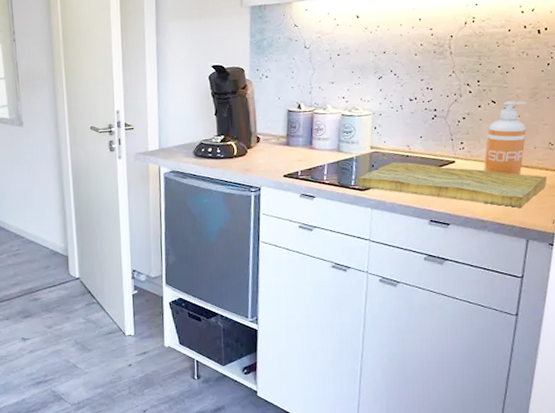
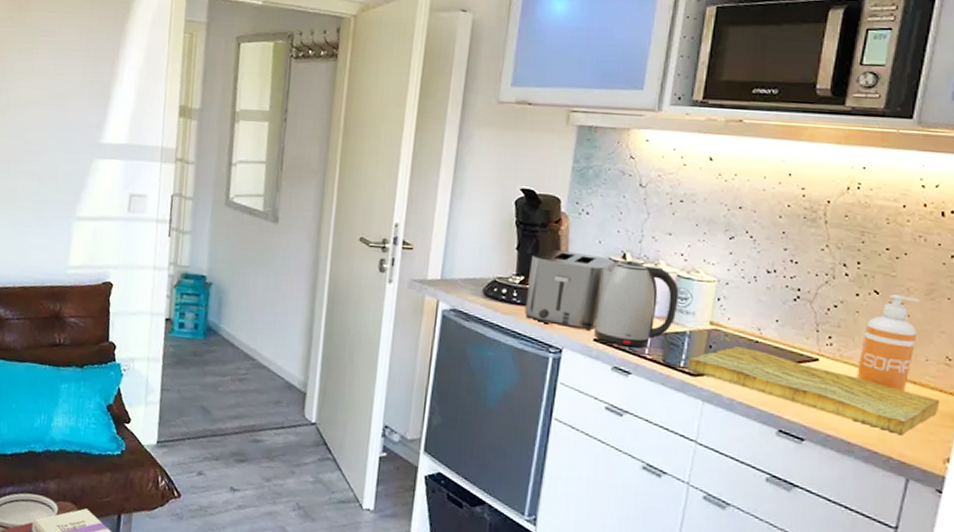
toaster: none [227,109,293,171] -> present [524,249,615,332]
kettle: none [282,108,345,177] -> present [593,260,679,348]

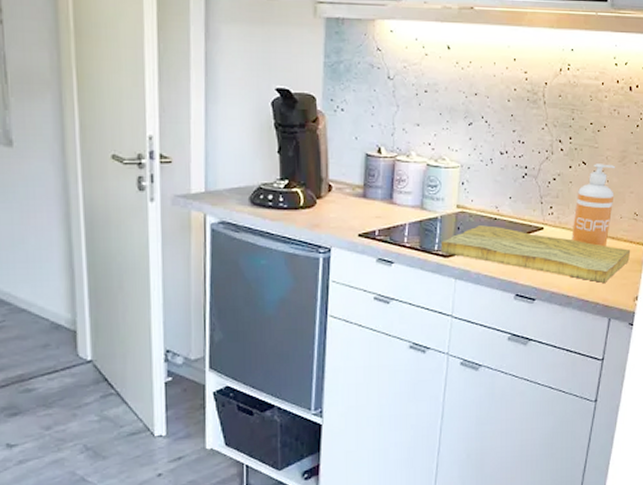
toaster: present [524,249,615,332] -> none [292,150,372,228]
kettle: present [593,260,679,348] -> none [357,154,429,238]

